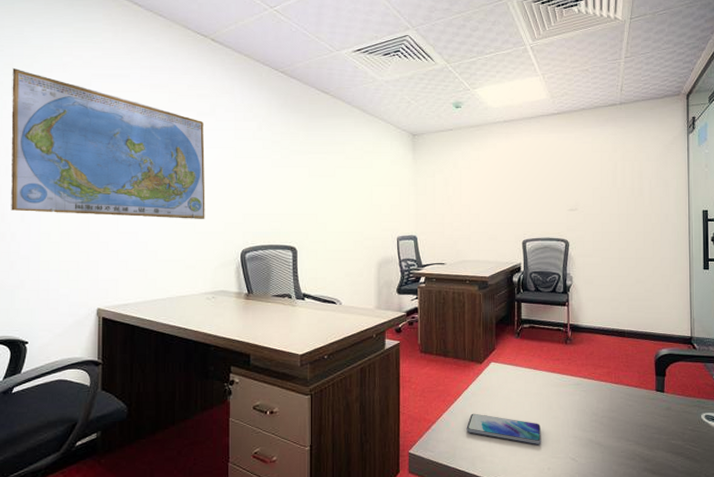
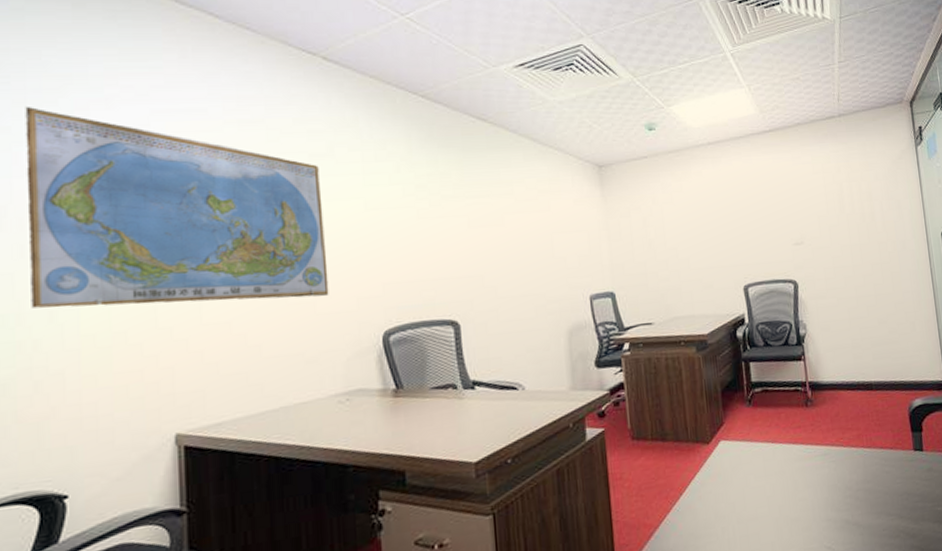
smartphone: present [466,413,542,444] -> none [697,508,790,537]

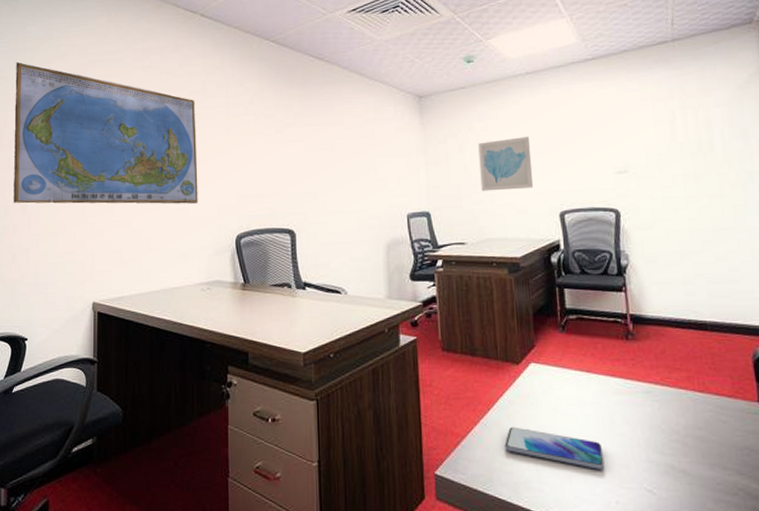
wall art: none [662,209,718,268] -> present [478,137,533,191]
smartphone: none [697,508,790,537] -> present [505,427,605,469]

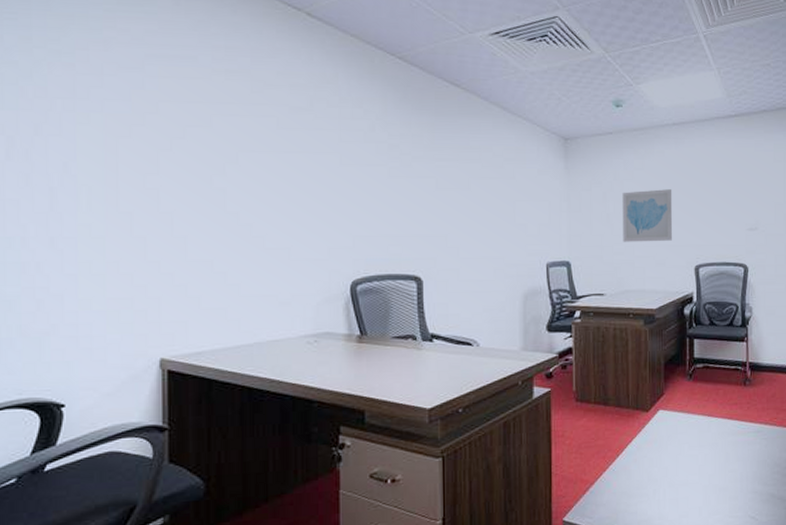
world map: present [13,61,198,204] -> none [31,42,303,243]
smartphone: present [505,427,605,469] -> none [631,470,717,503]

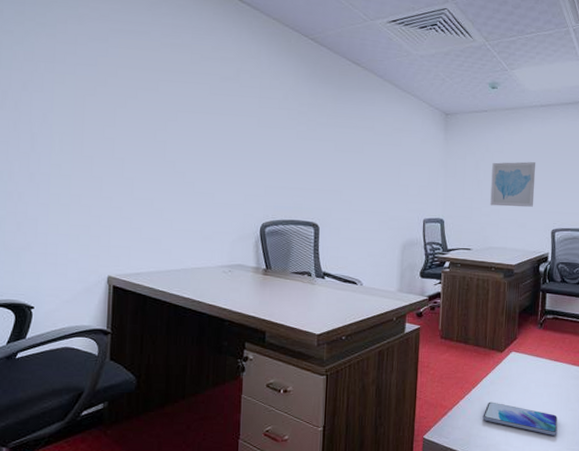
smartphone: none [631,470,717,503] -> present [482,402,558,436]

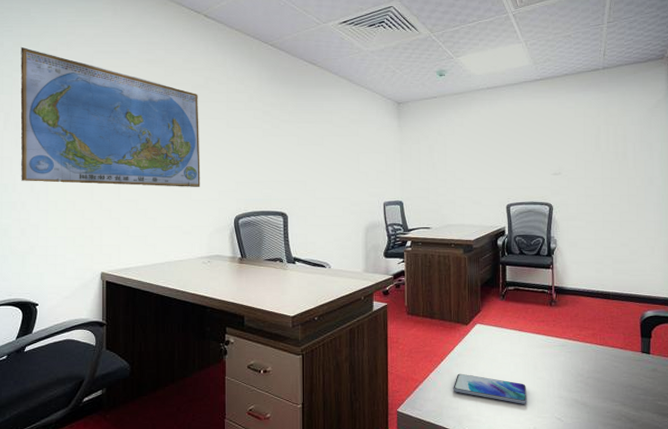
world map: none [19,16,227,189] -> present [20,46,200,187]
wall art: present [490,162,535,207] -> none [445,142,487,186]

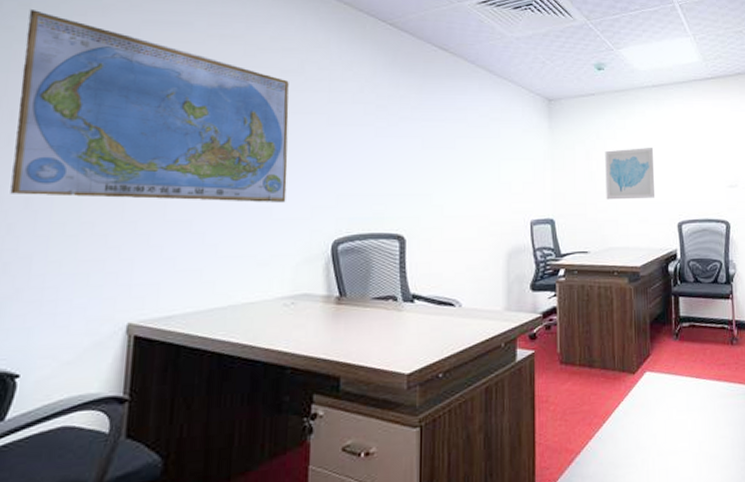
wall art: none [445,142,487,186] -> present [605,148,654,200]
smartphone: present [453,373,527,404] -> none [618,437,709,473]

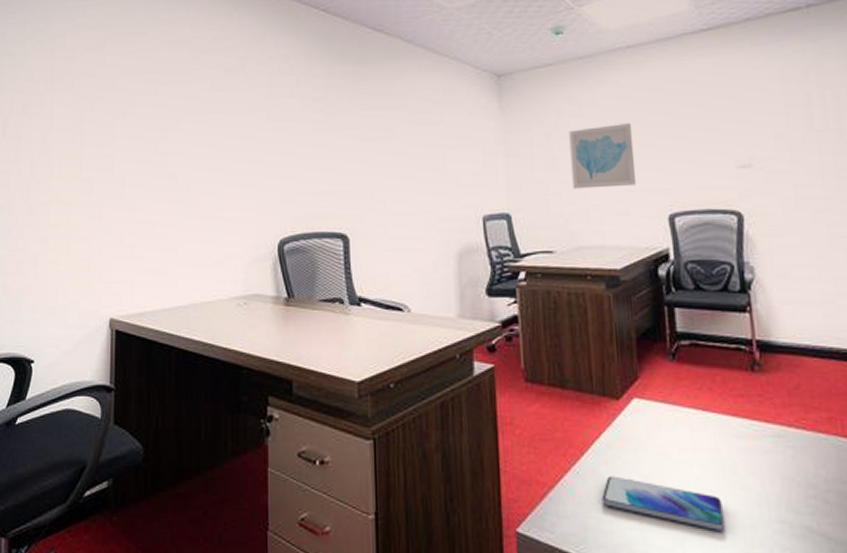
world map: present [10,8,289,202] -> none [19,35,234,203]
smartphone: none [618,437,709,473] -> present [602,476,726,531]

